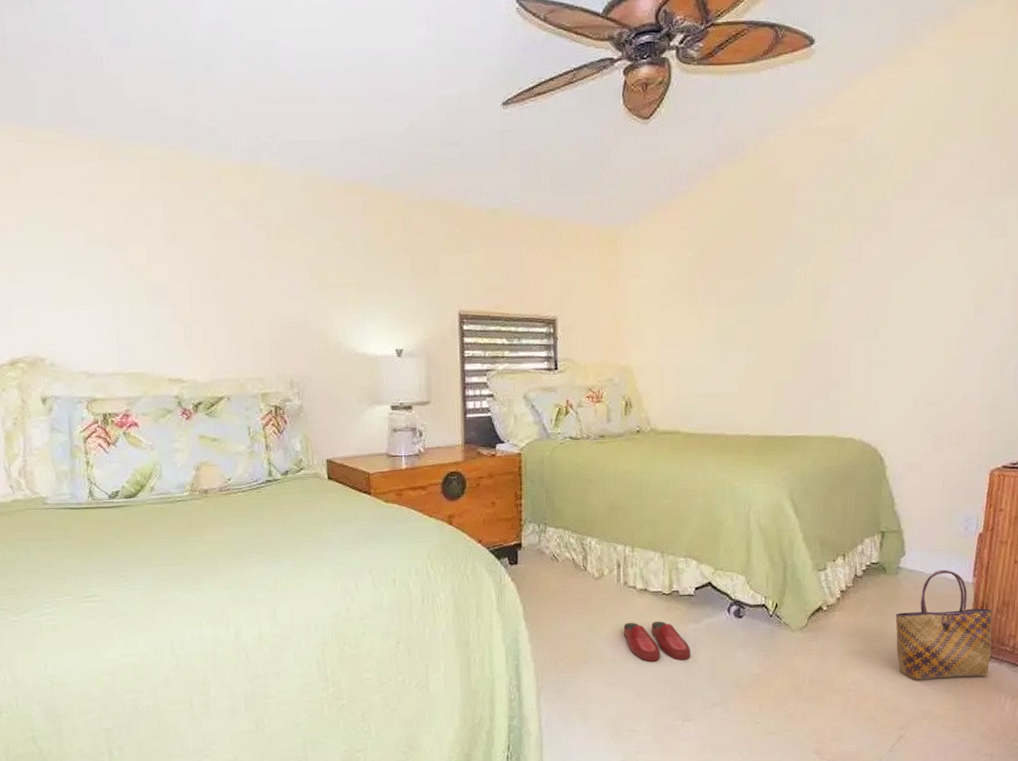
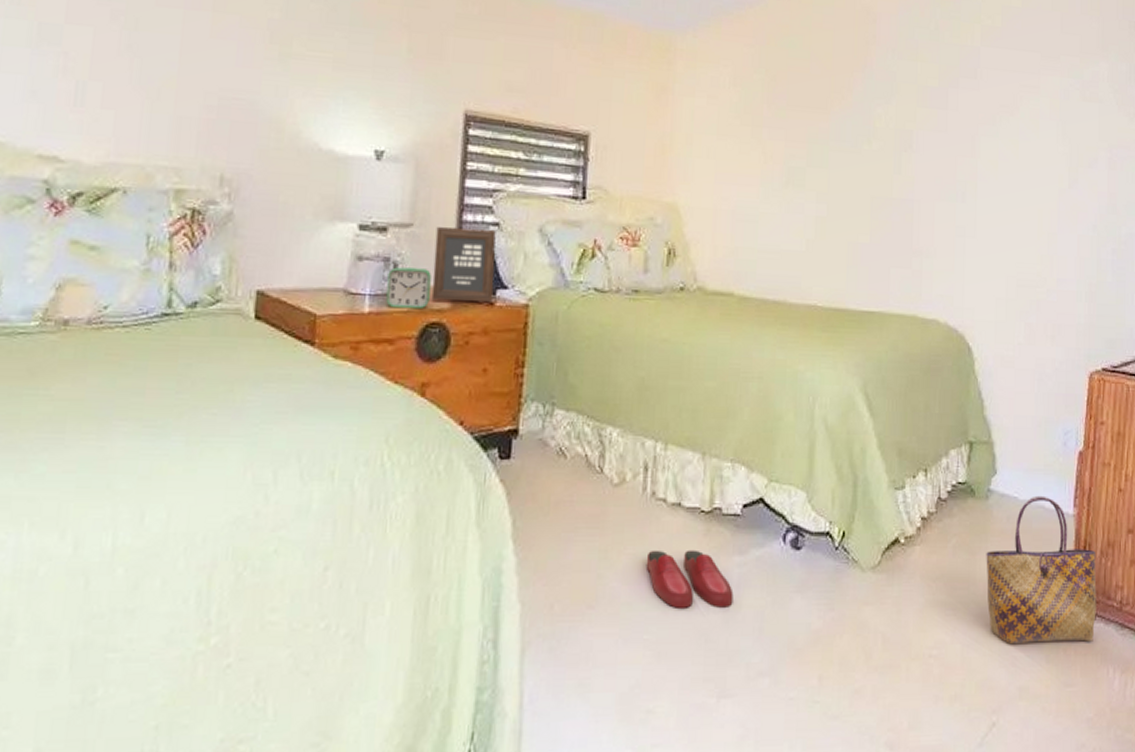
alarm clock: none [416,434,448,464] -> present [386,267,431,310]
picture frame: none [447,400,494,456] -> present [431,227,496,303]

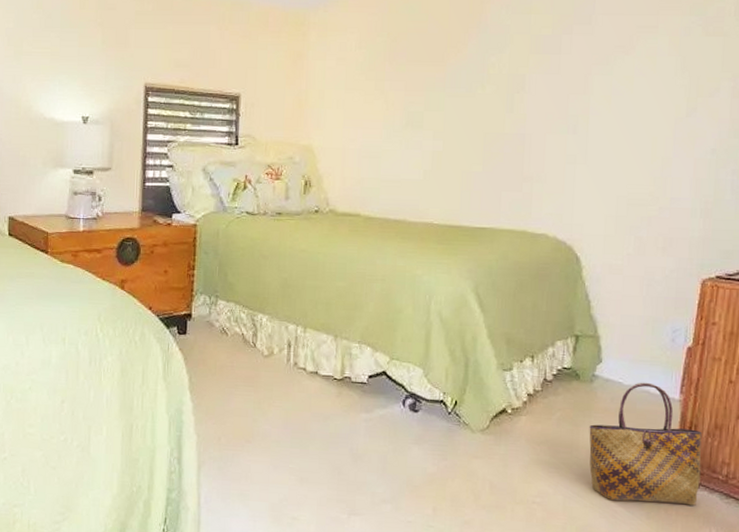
alarm clock: present [386,267,431,310] -> none [94,199,125,229]
picture frame: present [431,227,496,303] -> none [126,169,171,224]
slippers: present [647,549,734,608] -> none [291,404,361,451]

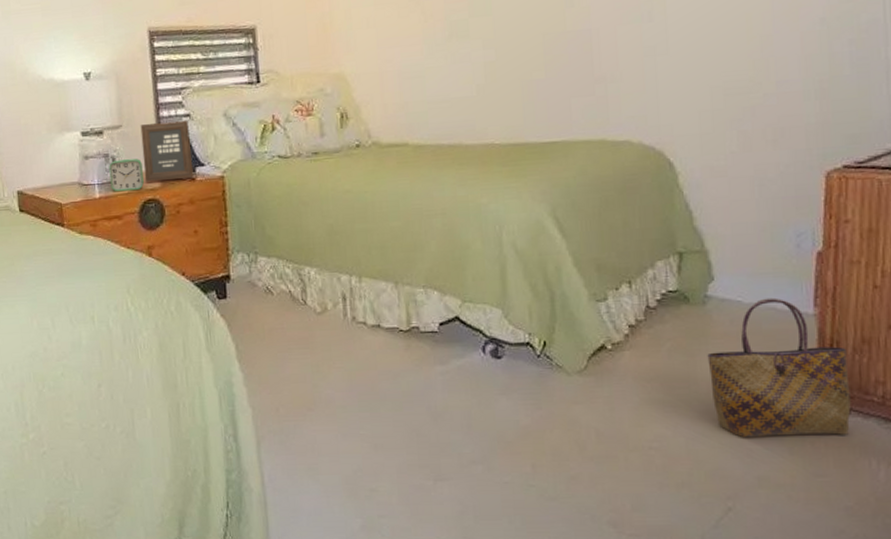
alarm clock: none [94,199,125,229] -> present [109,159,144,192]
picture frame: none [126,169,171,224] -> present [140,119,194,182]

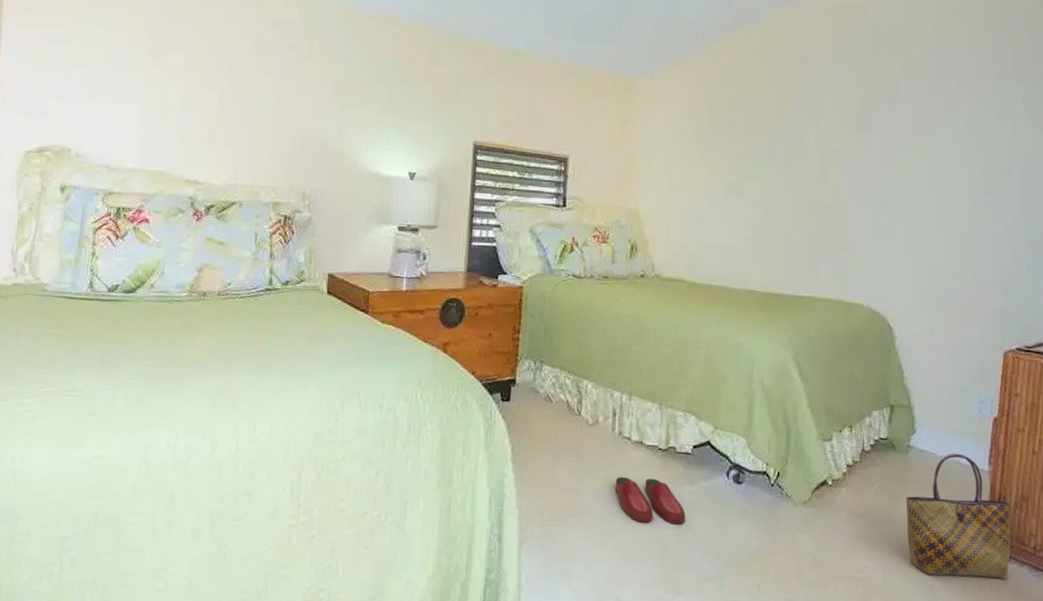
alarm clock: present [109,159,144,192] -> none [418,258,450,289]
picture frame: present [140,119,194,182] -> none [450,228,498,285]
slippers: none [355,362,440,410] -> present [616,476,686,525]

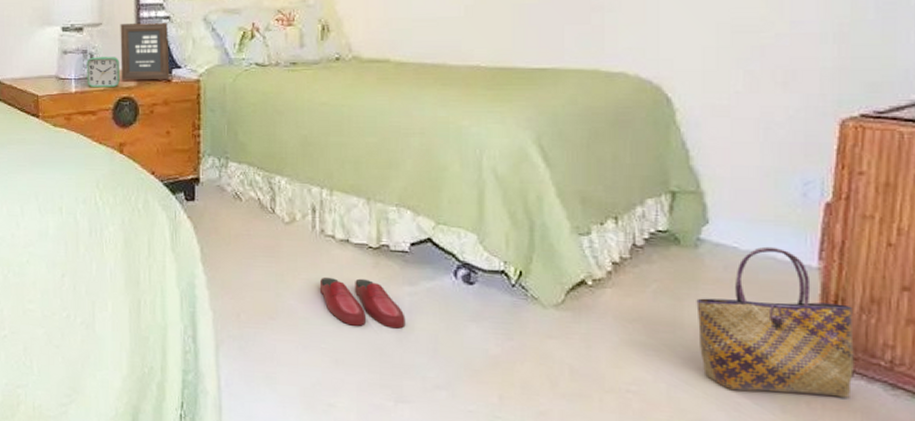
alarm clock: none [418,258,450,289] -> present [86,57,120,88]
picture frame: none [450,228,498,285] -> present [120,22,170,81]

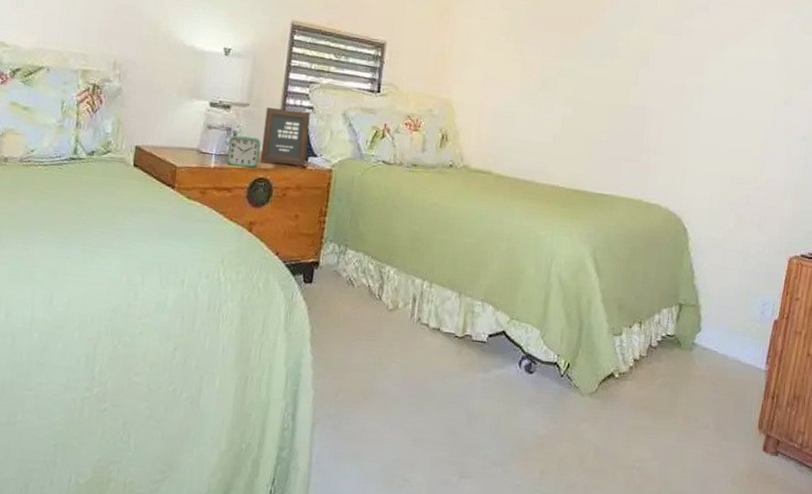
slippers: present [320,277,406,329] -> none [410,361,477,411]
tote bag: present [696,246,854,398] -> none [684,351,782,473]

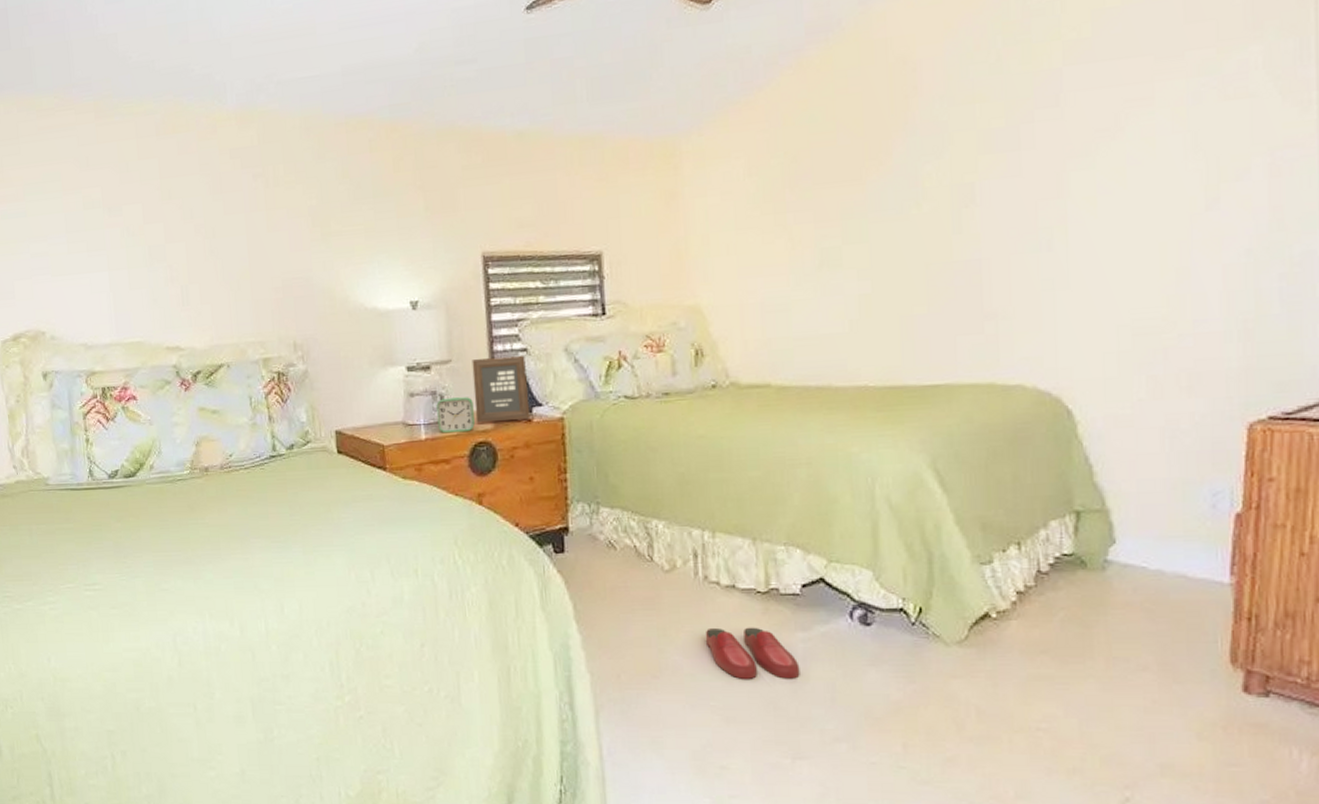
slippers: none [410,361,477,411] -> present [706,627,800,679]

